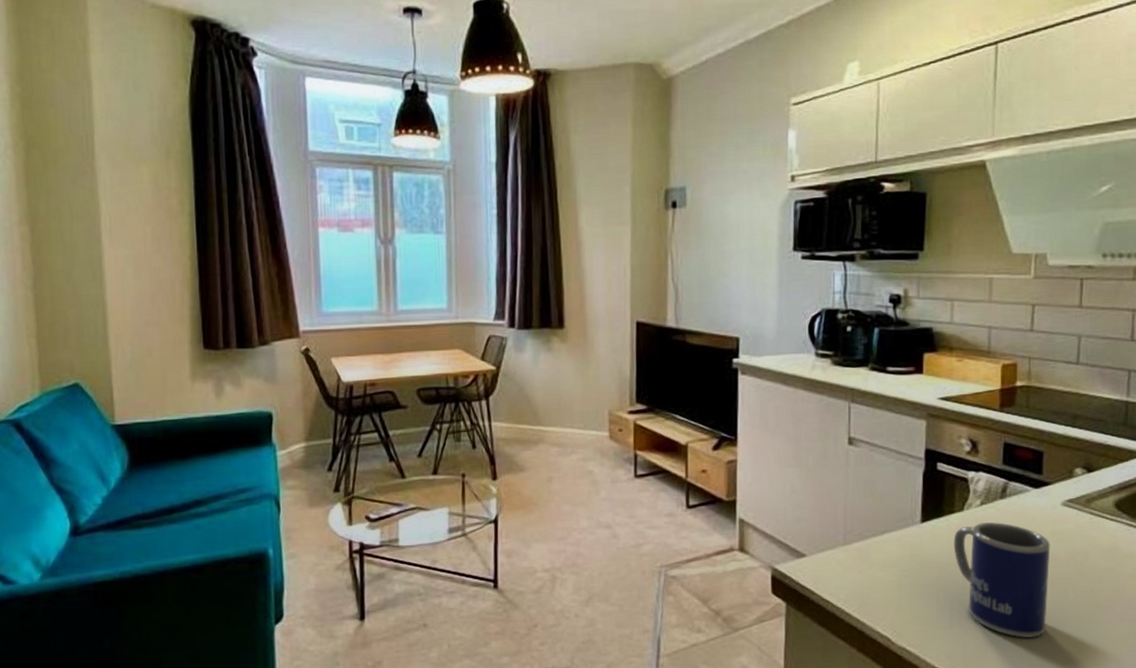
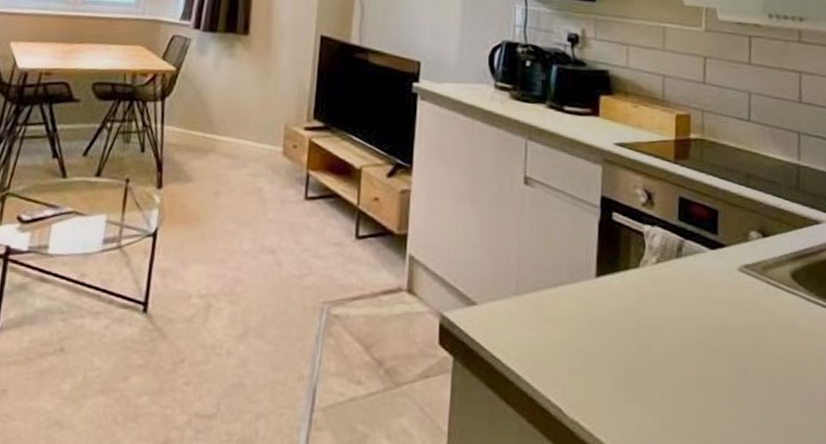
mug: present [953,522,1050,638] -> none [629,283,728,421]

